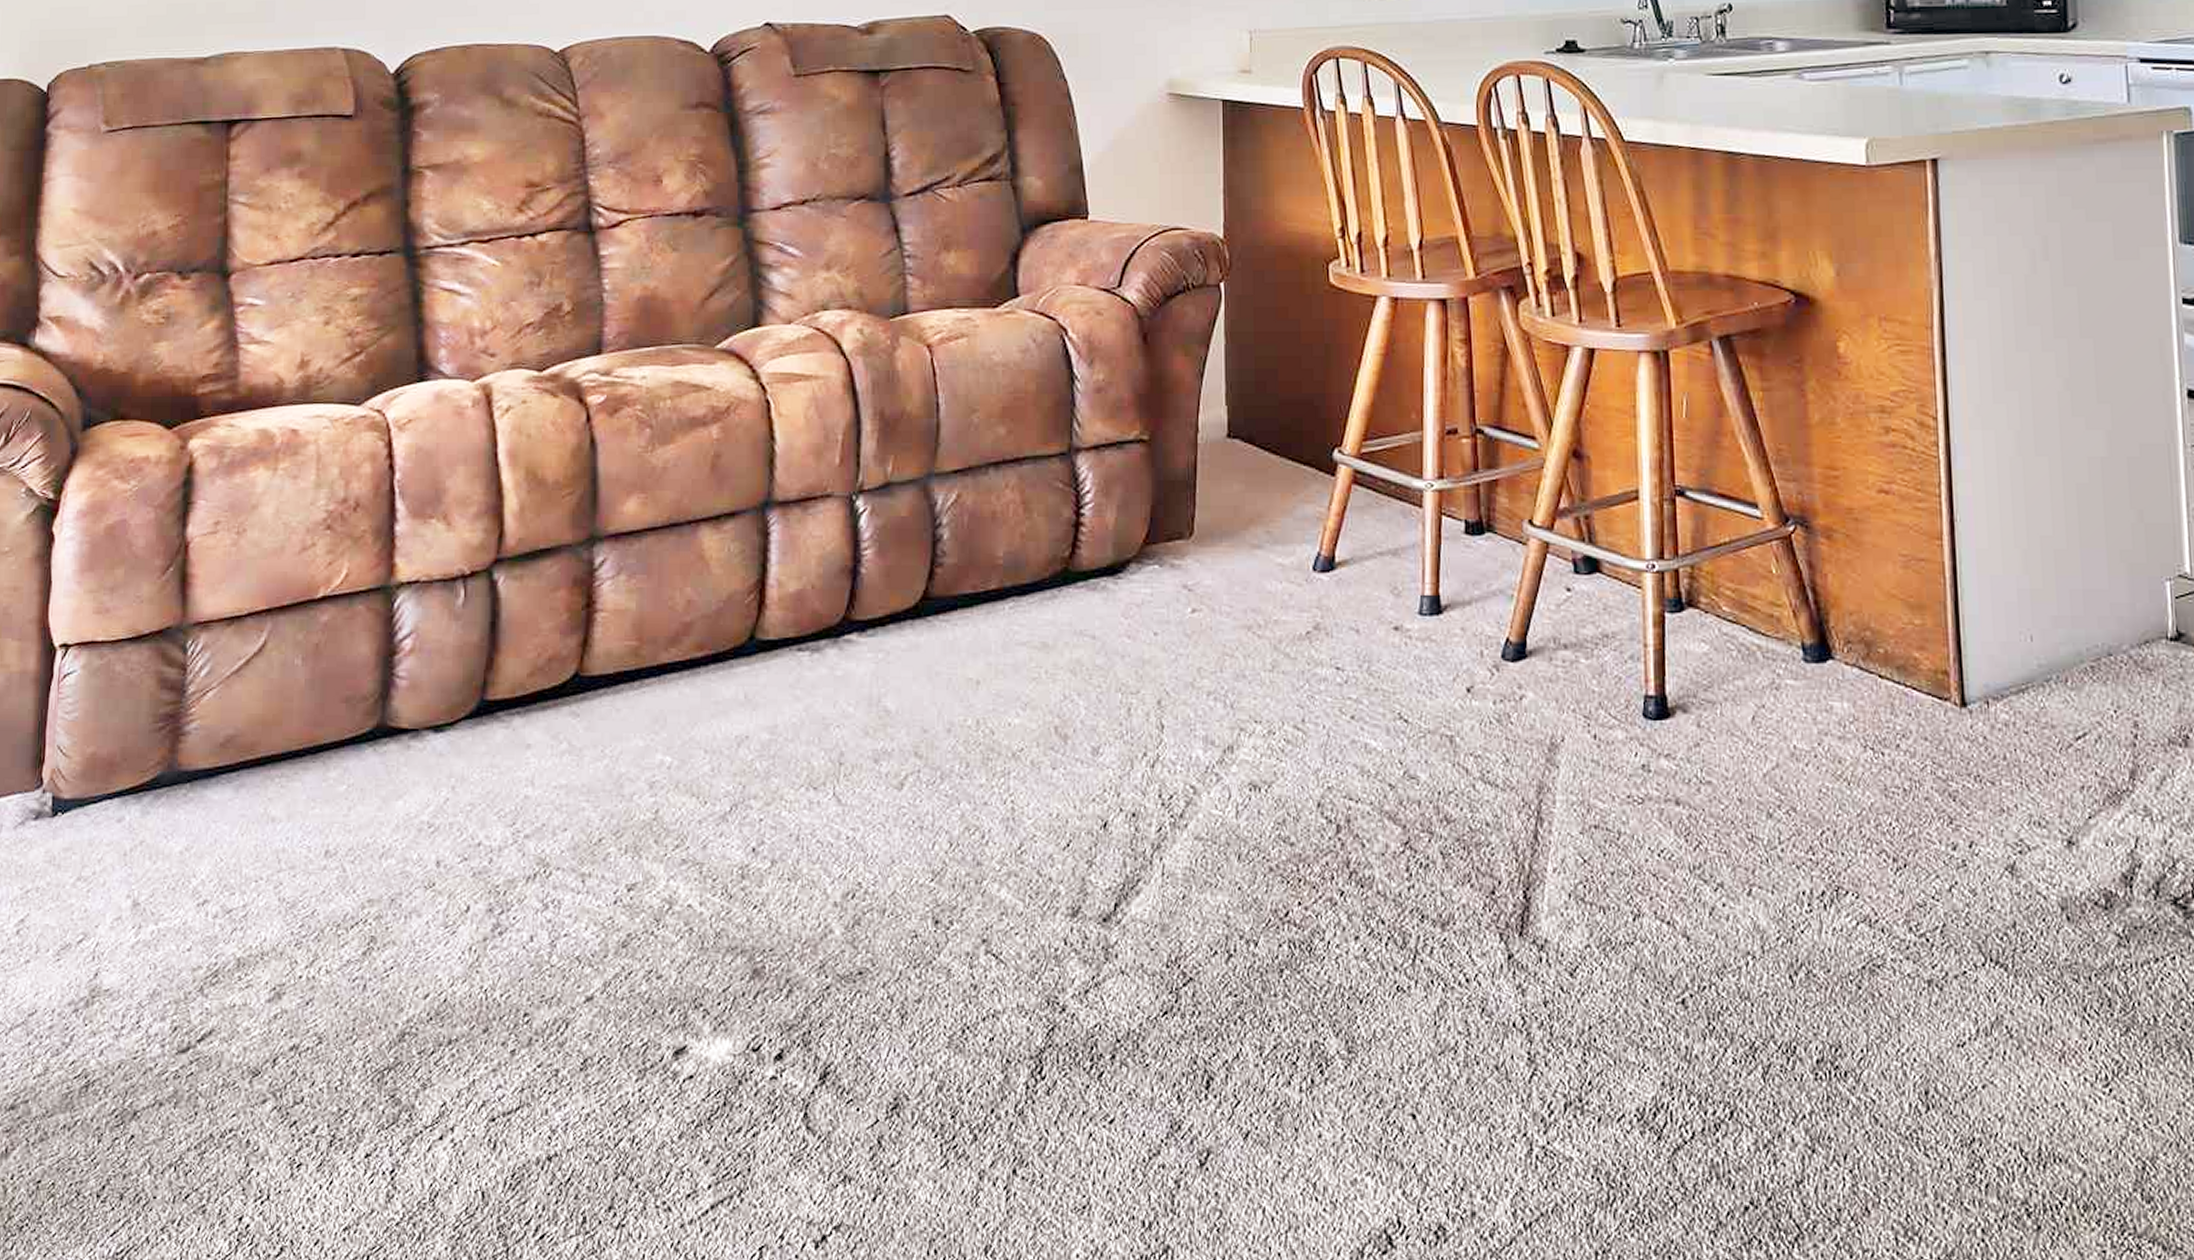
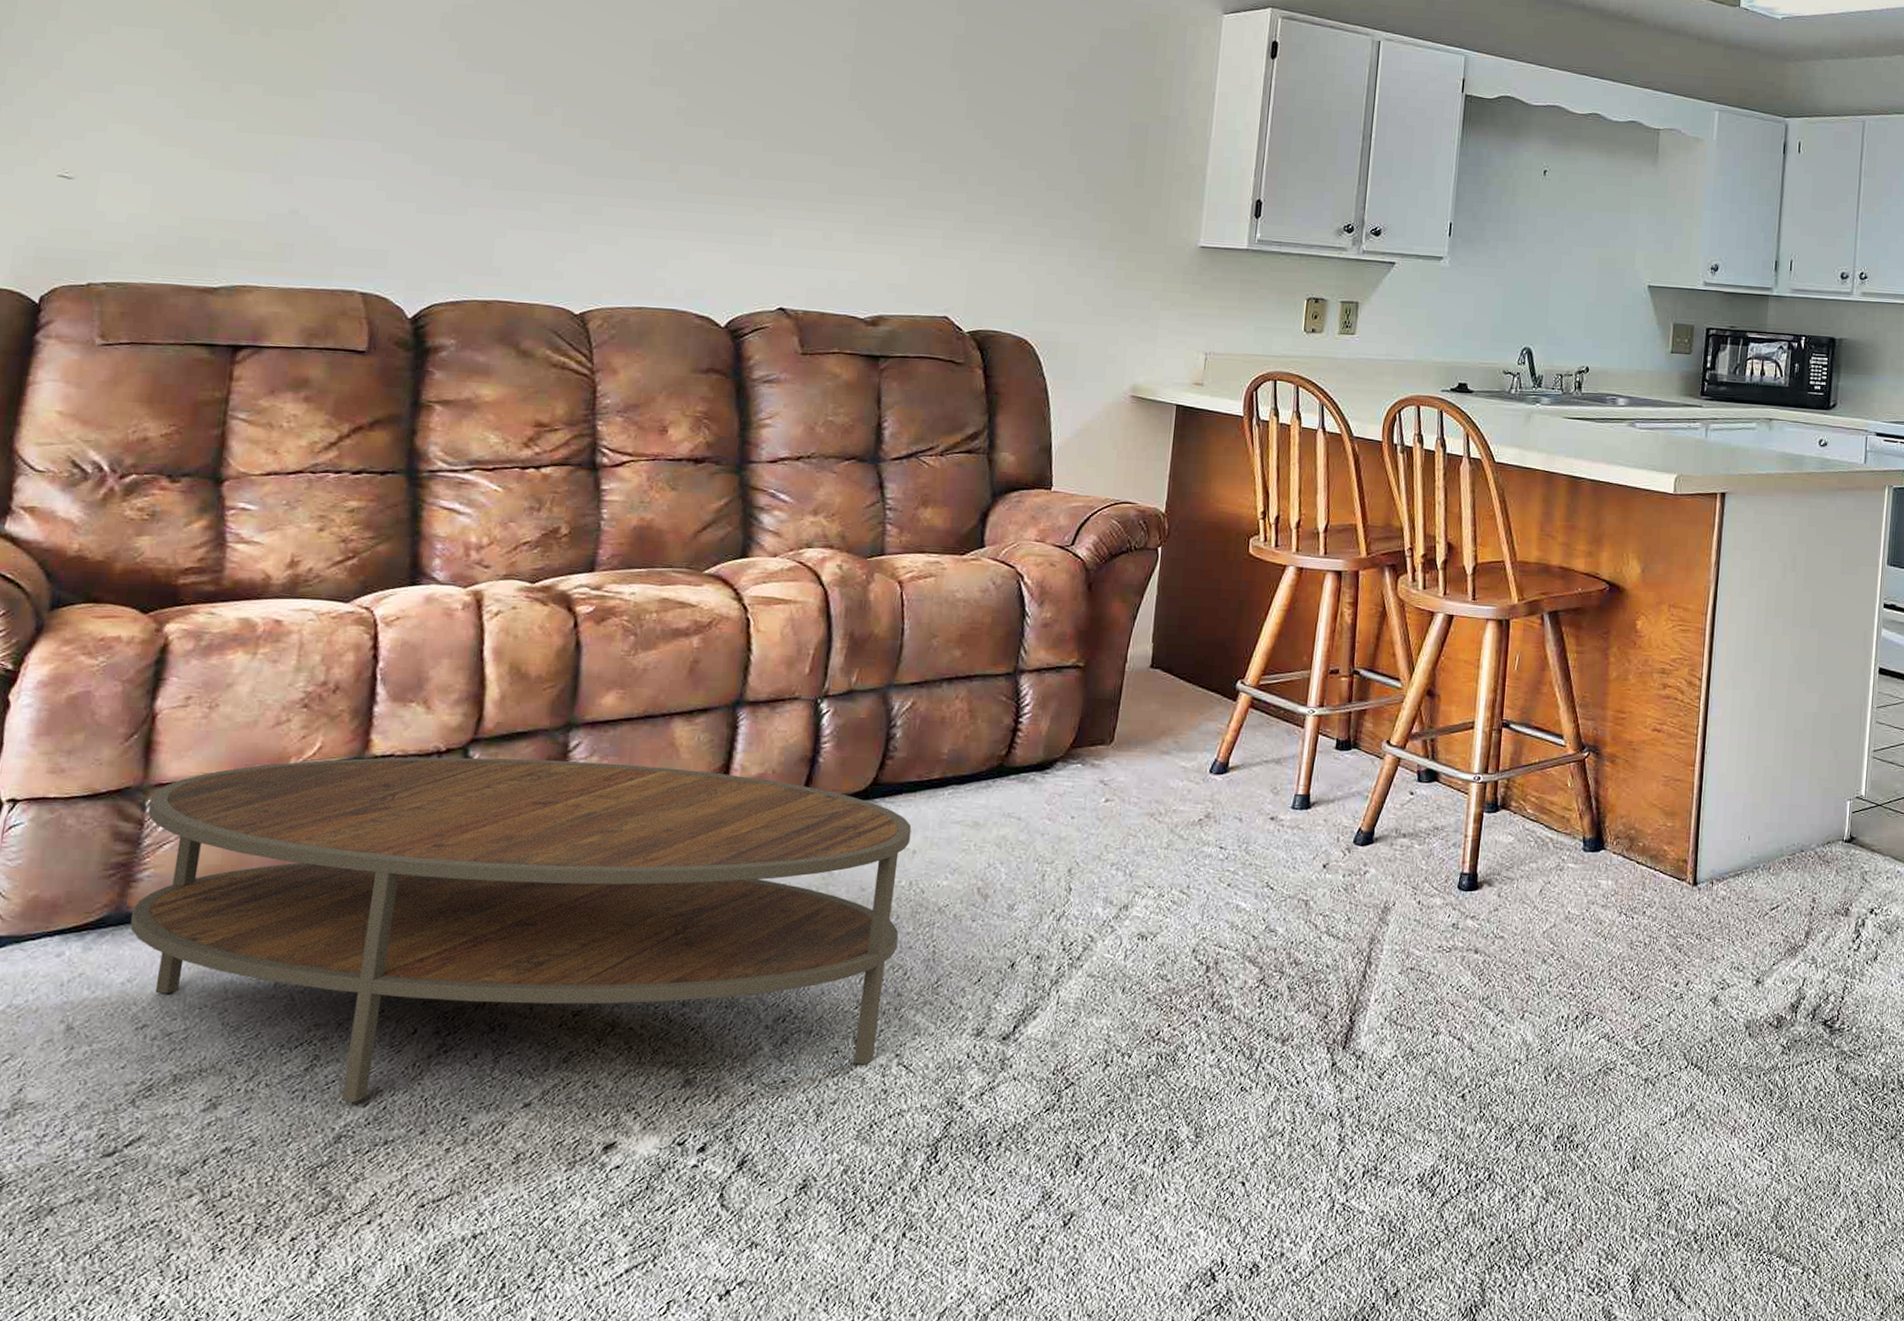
coffee table: none [182,580,972,993] -> present [130,757,912,1102]

